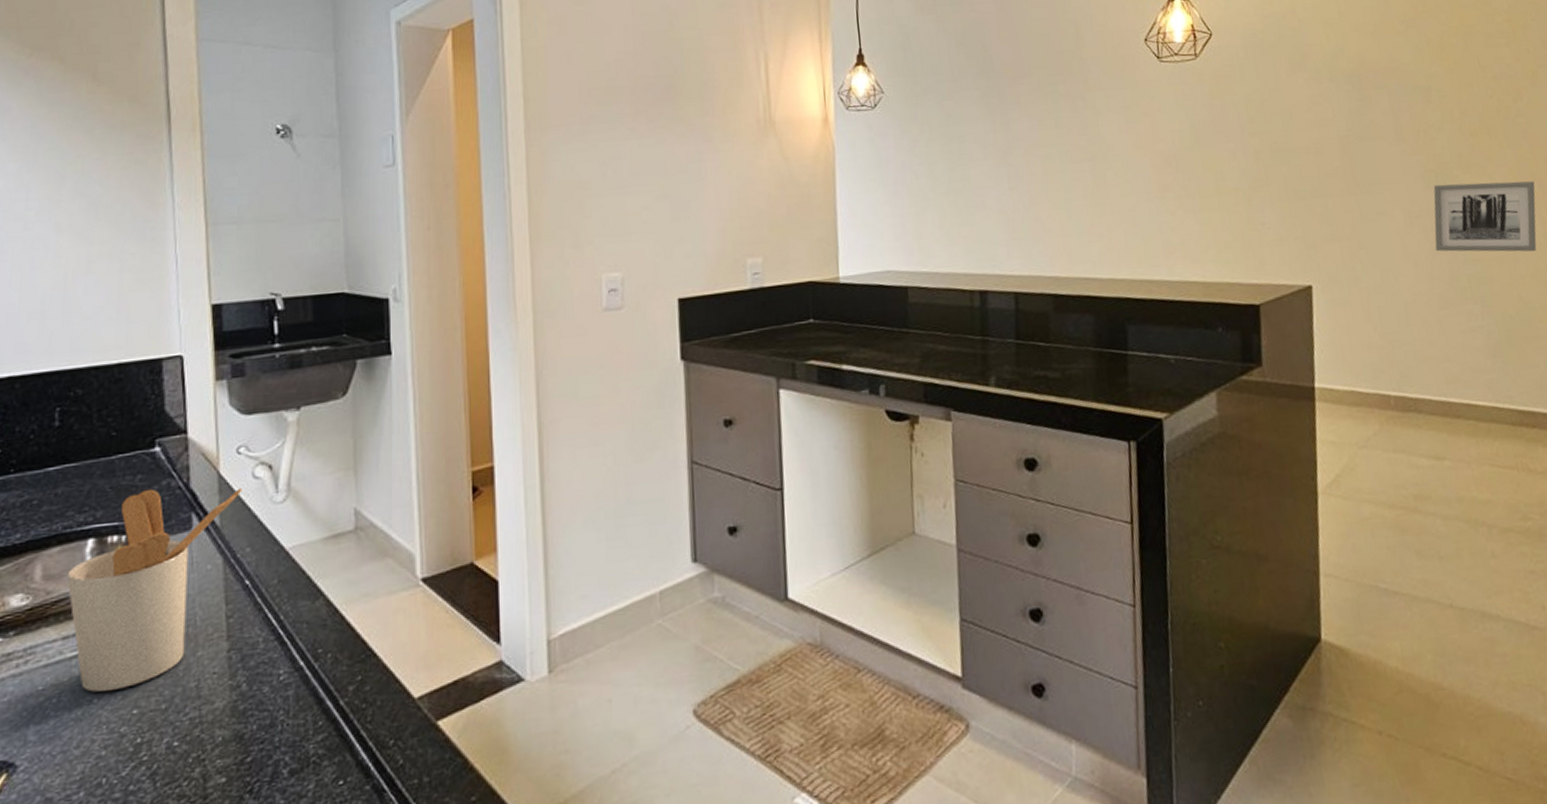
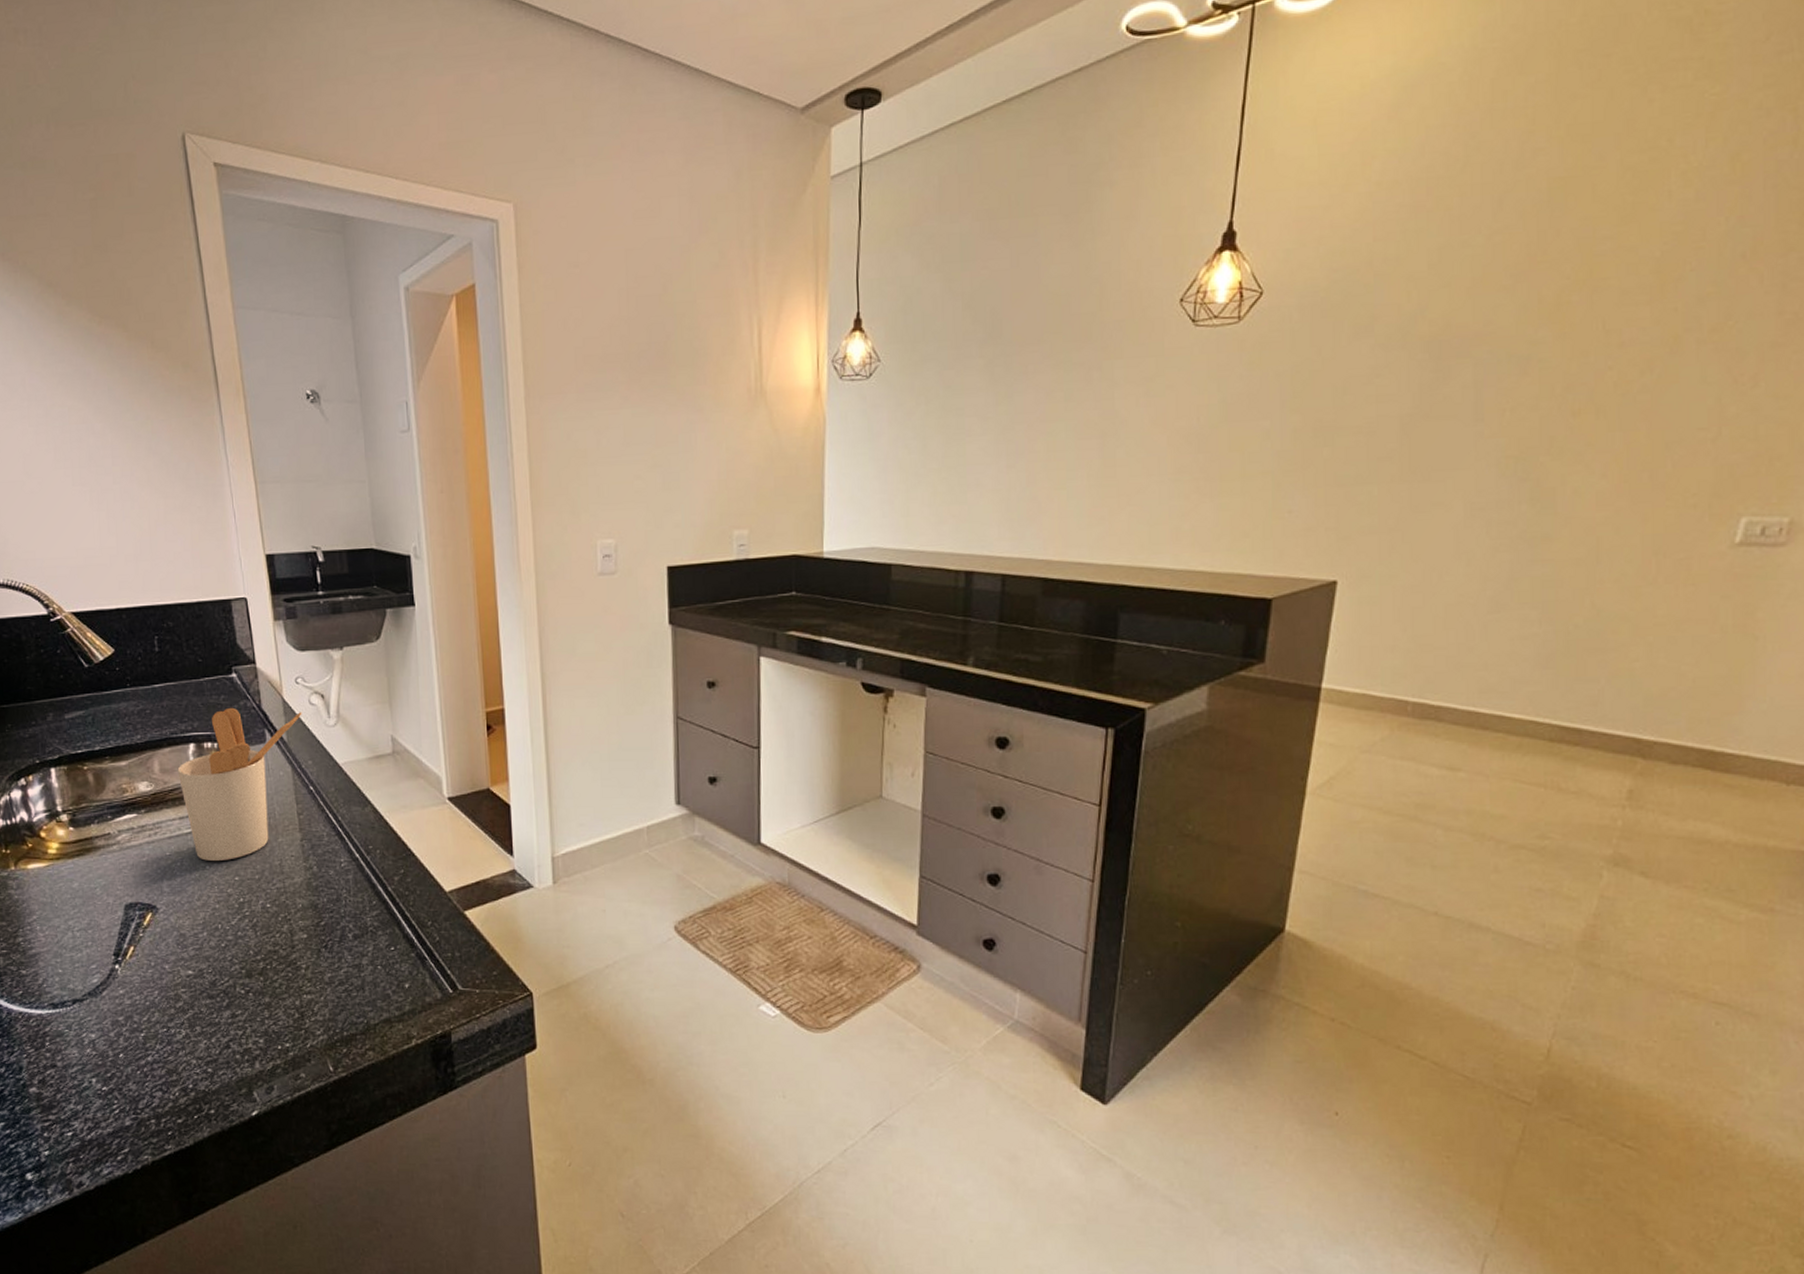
wall art: present [1433,181,1537,252] -> none [1496,471,1644,554]

